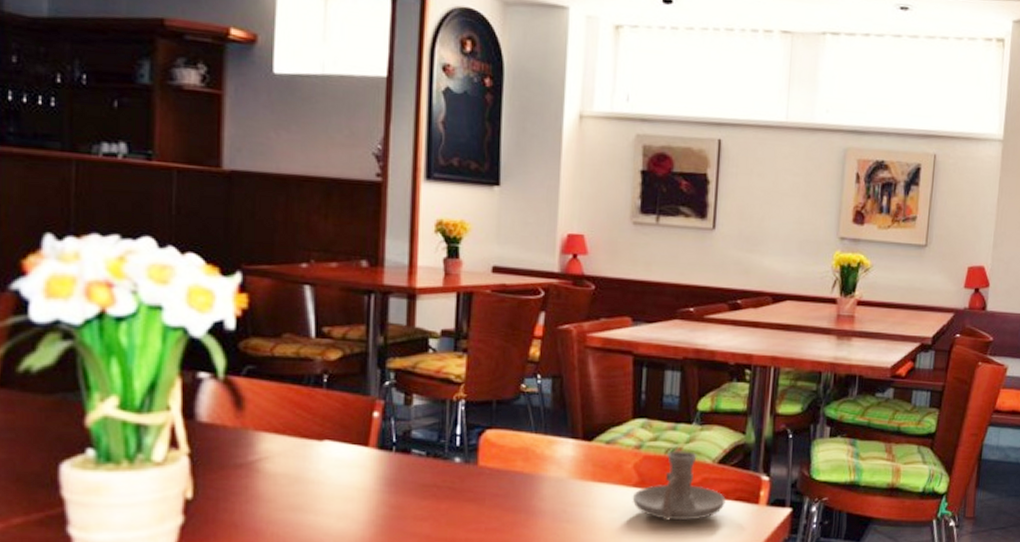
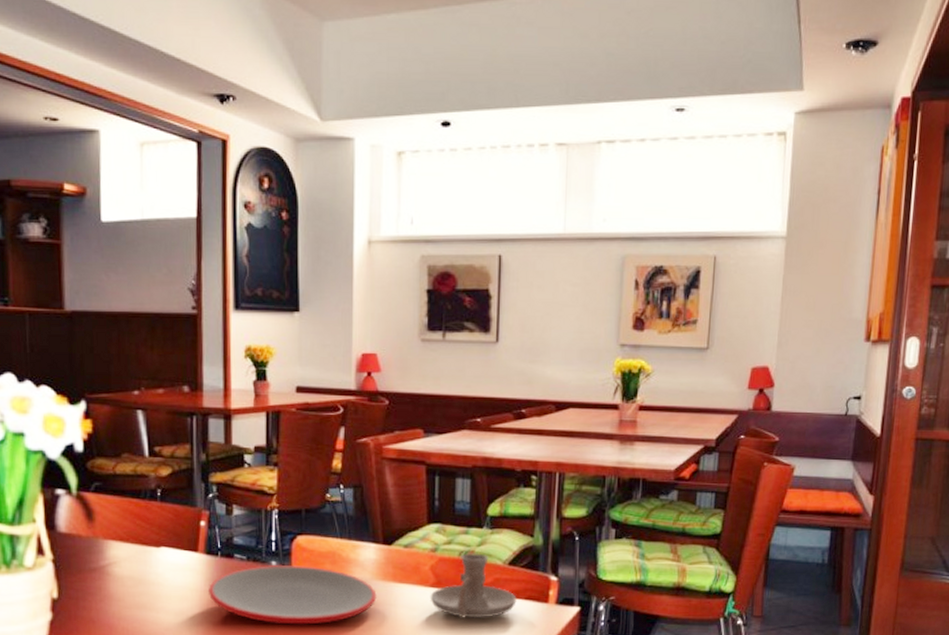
plate: none [379,461,573,529] -> present [209,564,377,625]

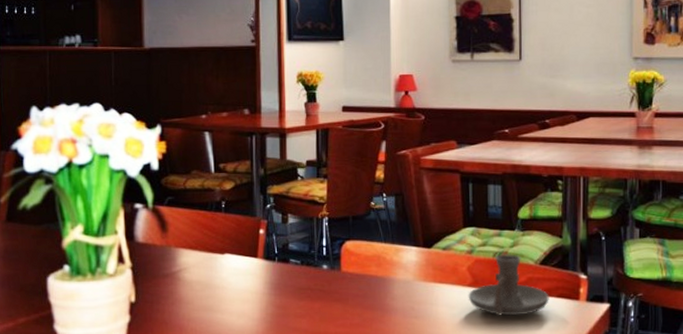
plate: present [209,564,377,625] -> none [267,268,419,324]

